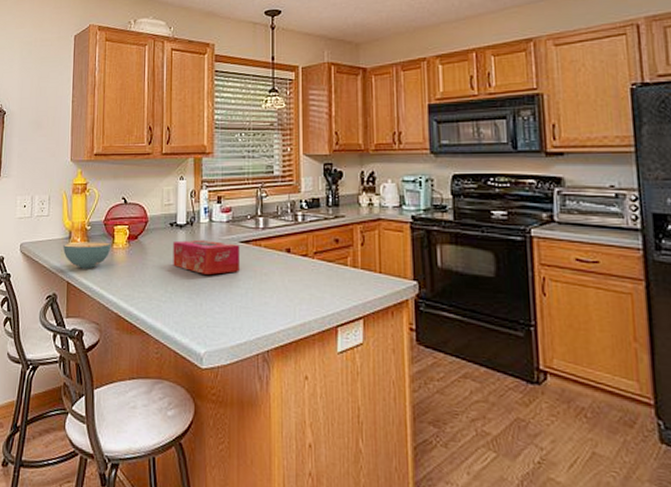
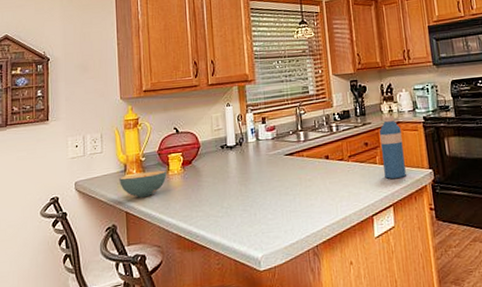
tissue box: present [173,239,240,275] -> none [225,156,287,188]
water bottle: none [355,210,383,286] -> present [380,116,406,179]

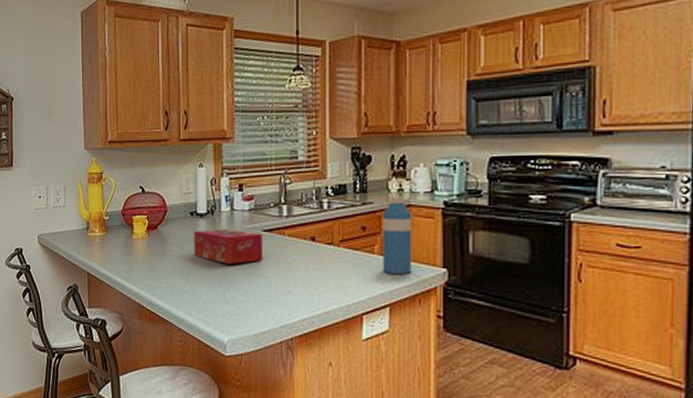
cereal bowl: present [119,170,167,198] -> none [82,232,131,260]
tissue box: none [225,156,287,188] -> present [194,229,263,264]

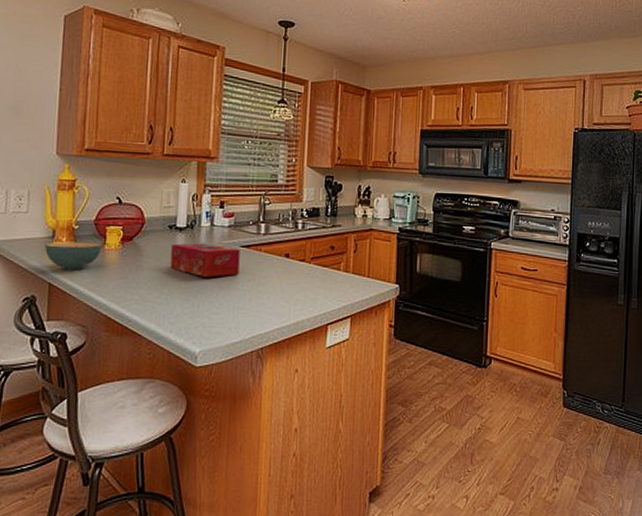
cereal bowl: none [82,232,131,260] -> present [45,241,103,270]
water bottle: present [383,196,411,274] -> none [347,221,373,289]

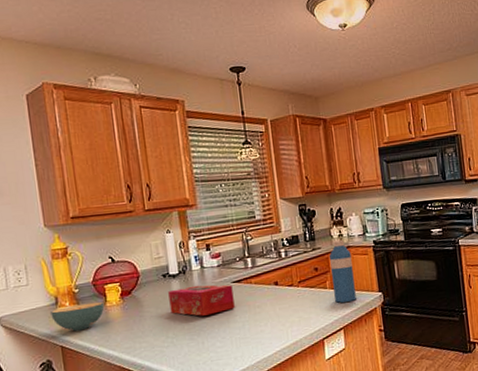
water bottle: none [347,221,373,289] -> present [329,240,356,303]

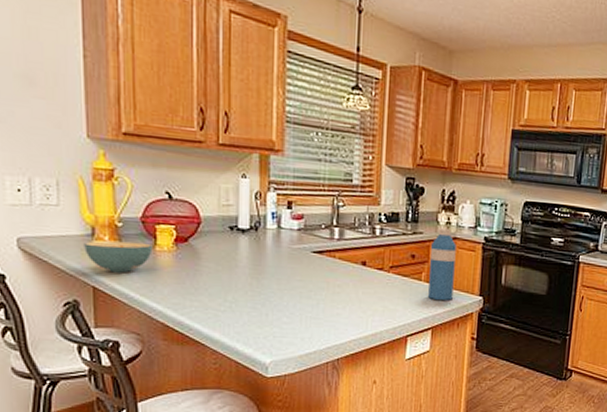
tissue box: present [168,284,235,316] -> none [233,246,312,285]

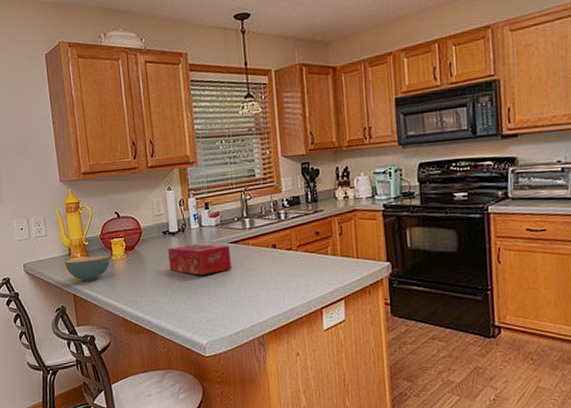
tissue box: none [233,246,312,285] -> present [168,243,232,275]
water bottle: present [428,228,456,300] -> none [333,203,360,271]

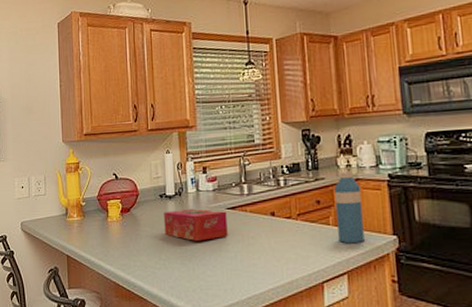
cereal bowl: present [65,255,111,282] -> none [61,216,106,243]
water bottle: none [333,203,360,271] -> present [335,171,365,243]

